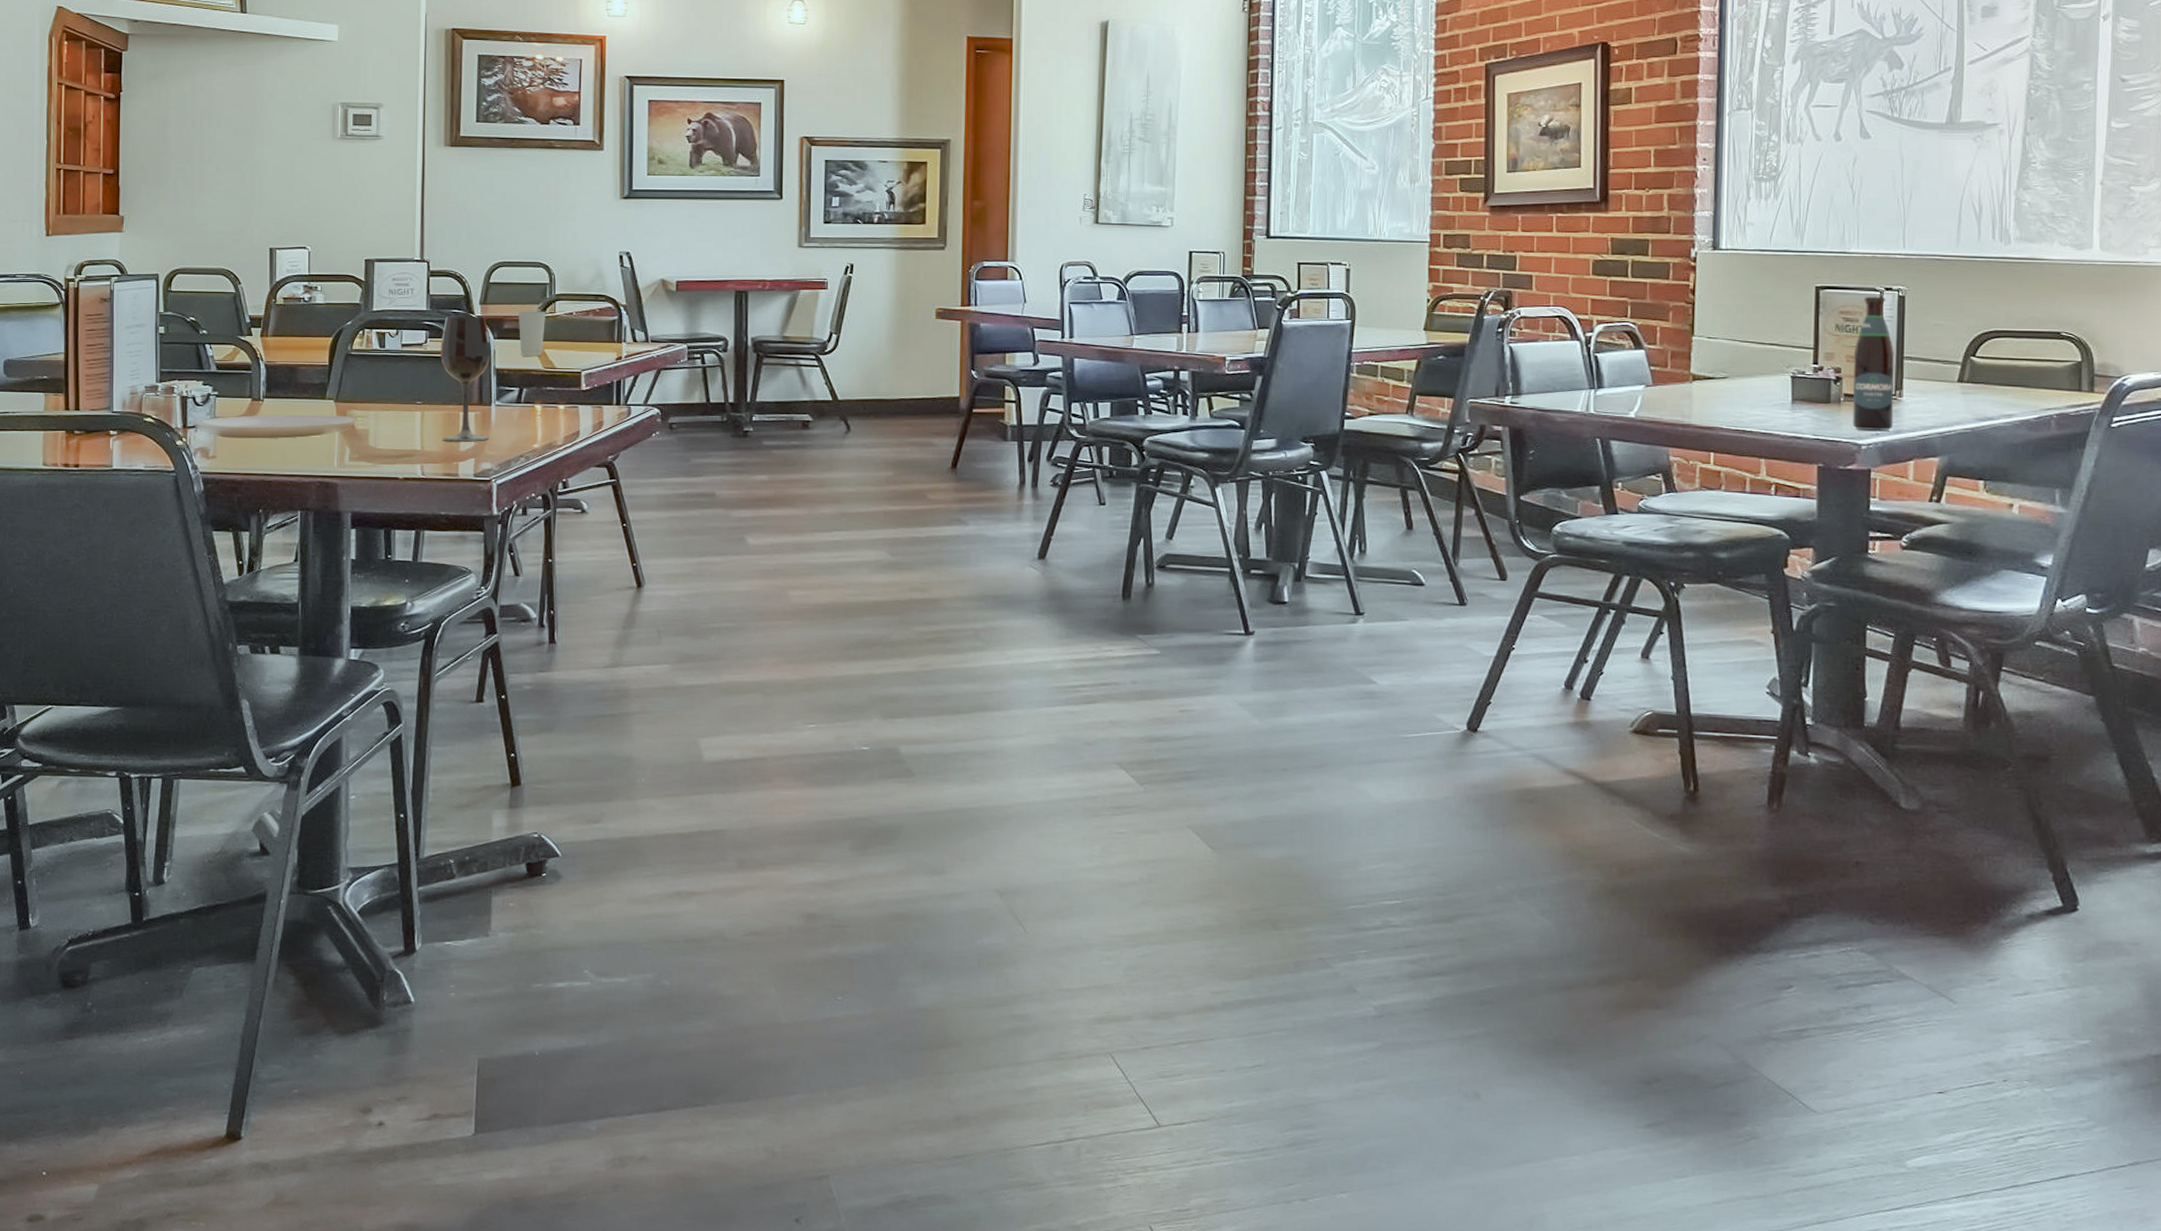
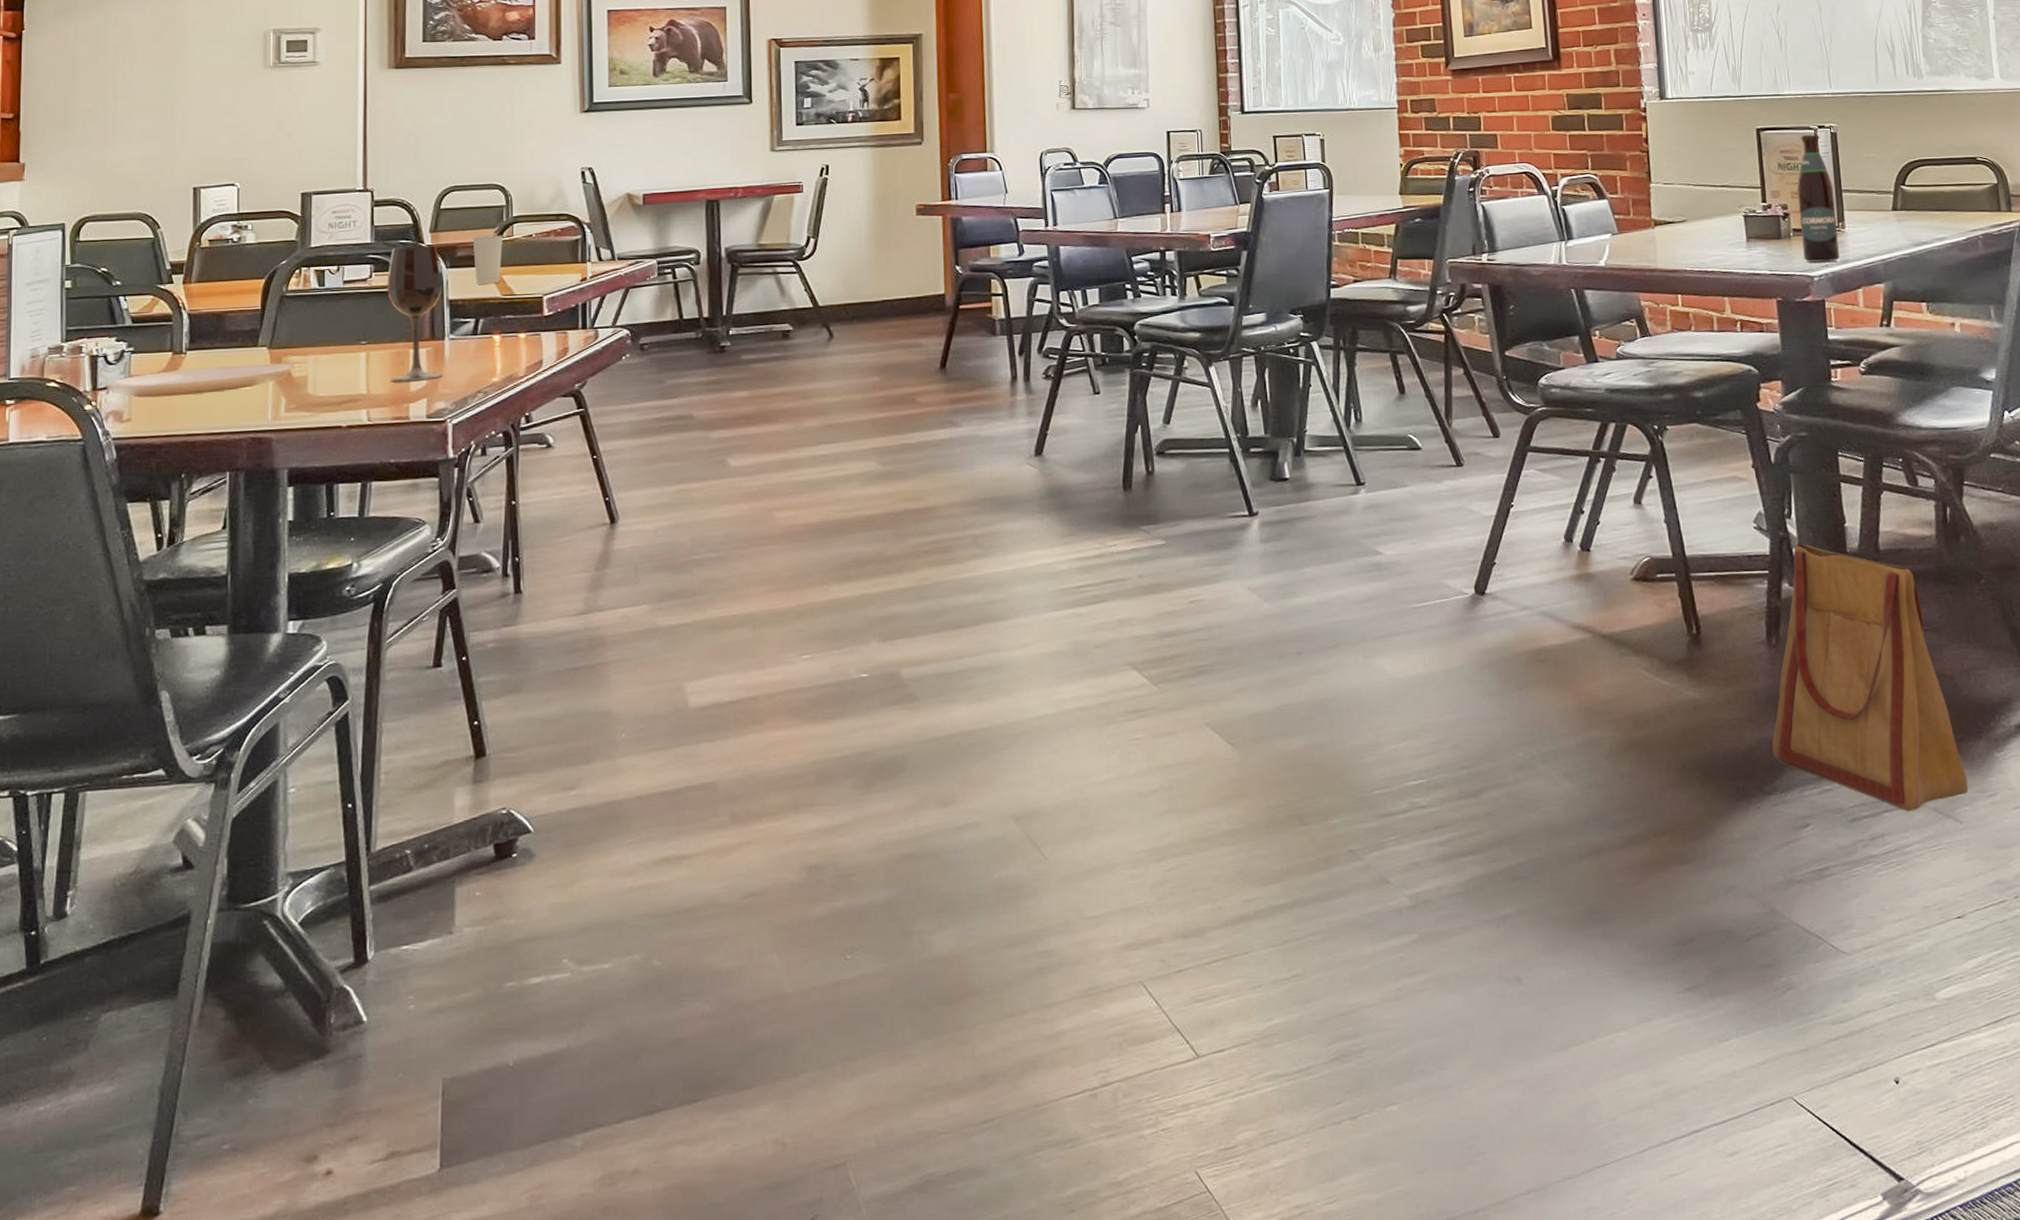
shopping bag: none [1761,713,1967,986] -> present [1772,544,1969,812]

